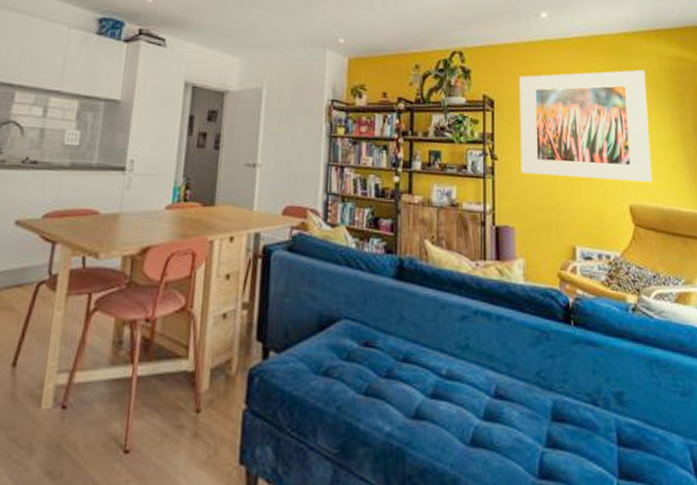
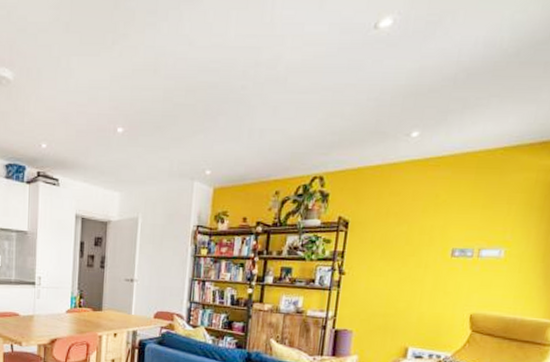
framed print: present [519,70,652,183] -> none [366,186,519,294]

